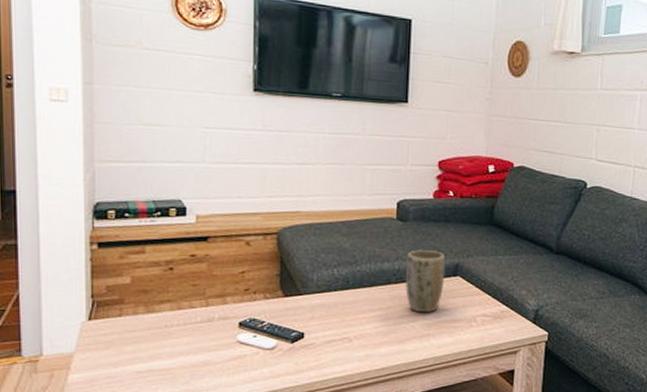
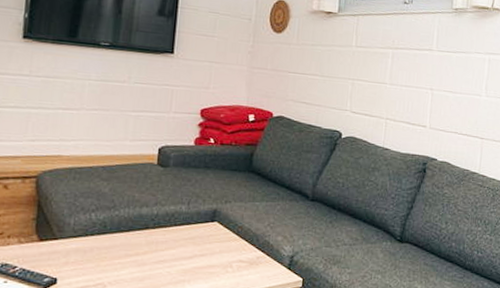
plant pot: present [406,250,446,313] -> none [163,195,204,259]

